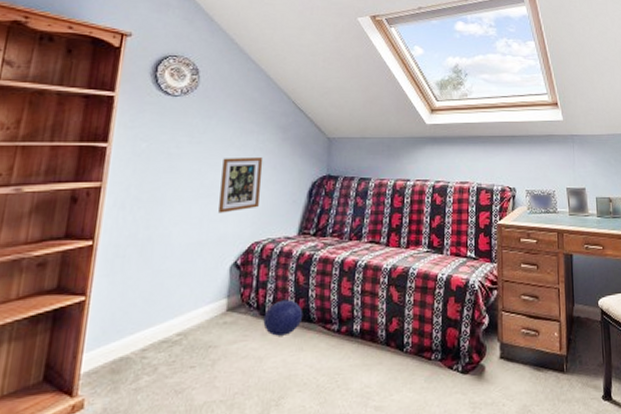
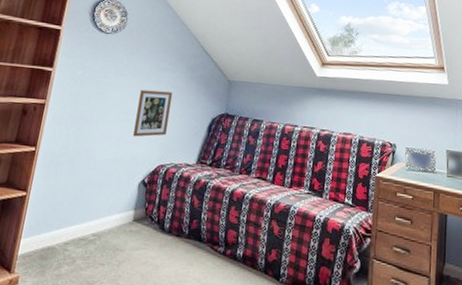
ball: present [263,299,304,336] -> none [161,218,196,250]

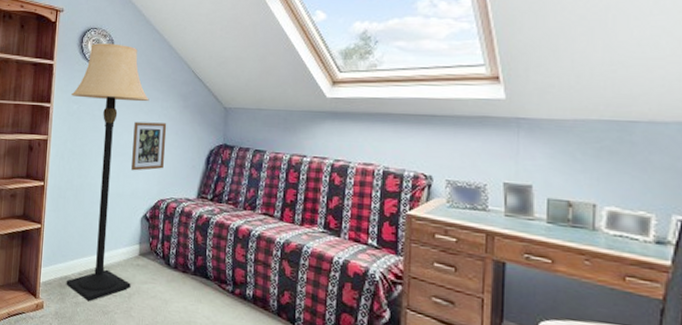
lamp: none [48,13,158,273] -> present [66,43,150,302]

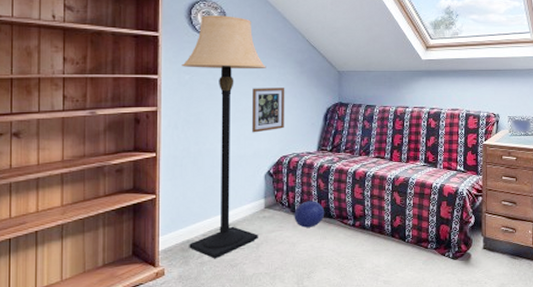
ball: none [168,254,202,286] -> present [294,201,325,228]

